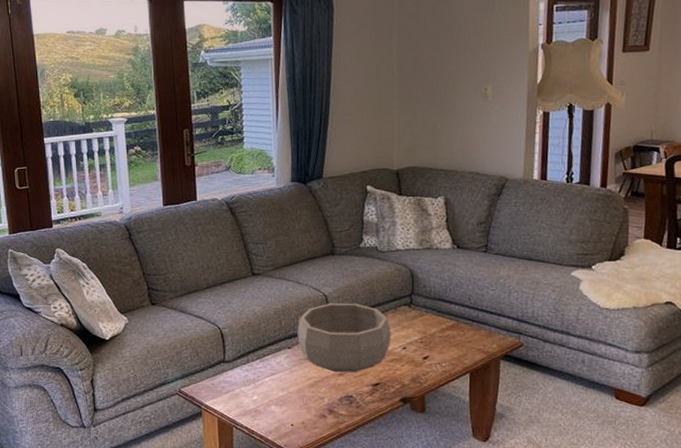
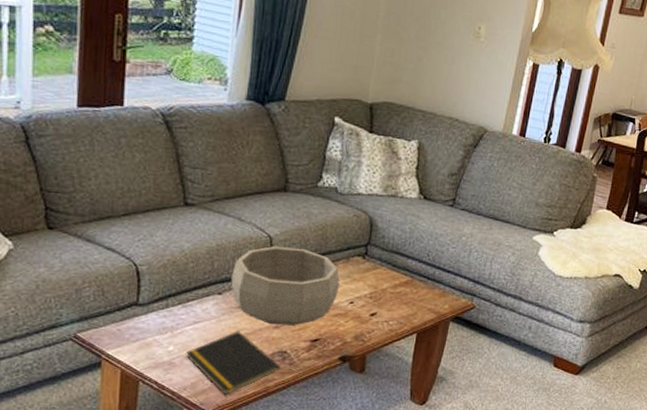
notepad: none [268,379,350,437] -> present [186,330,281,395]

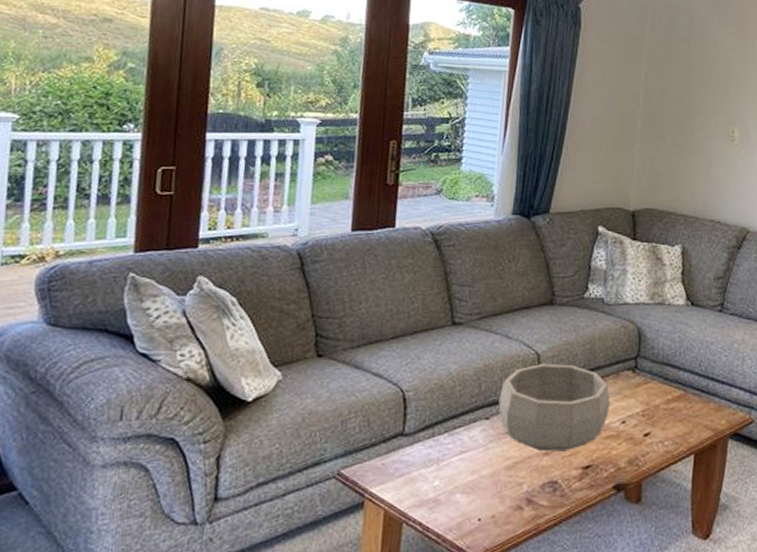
notepad: present [186,330,281,395] -> none [452,459,552,535]

